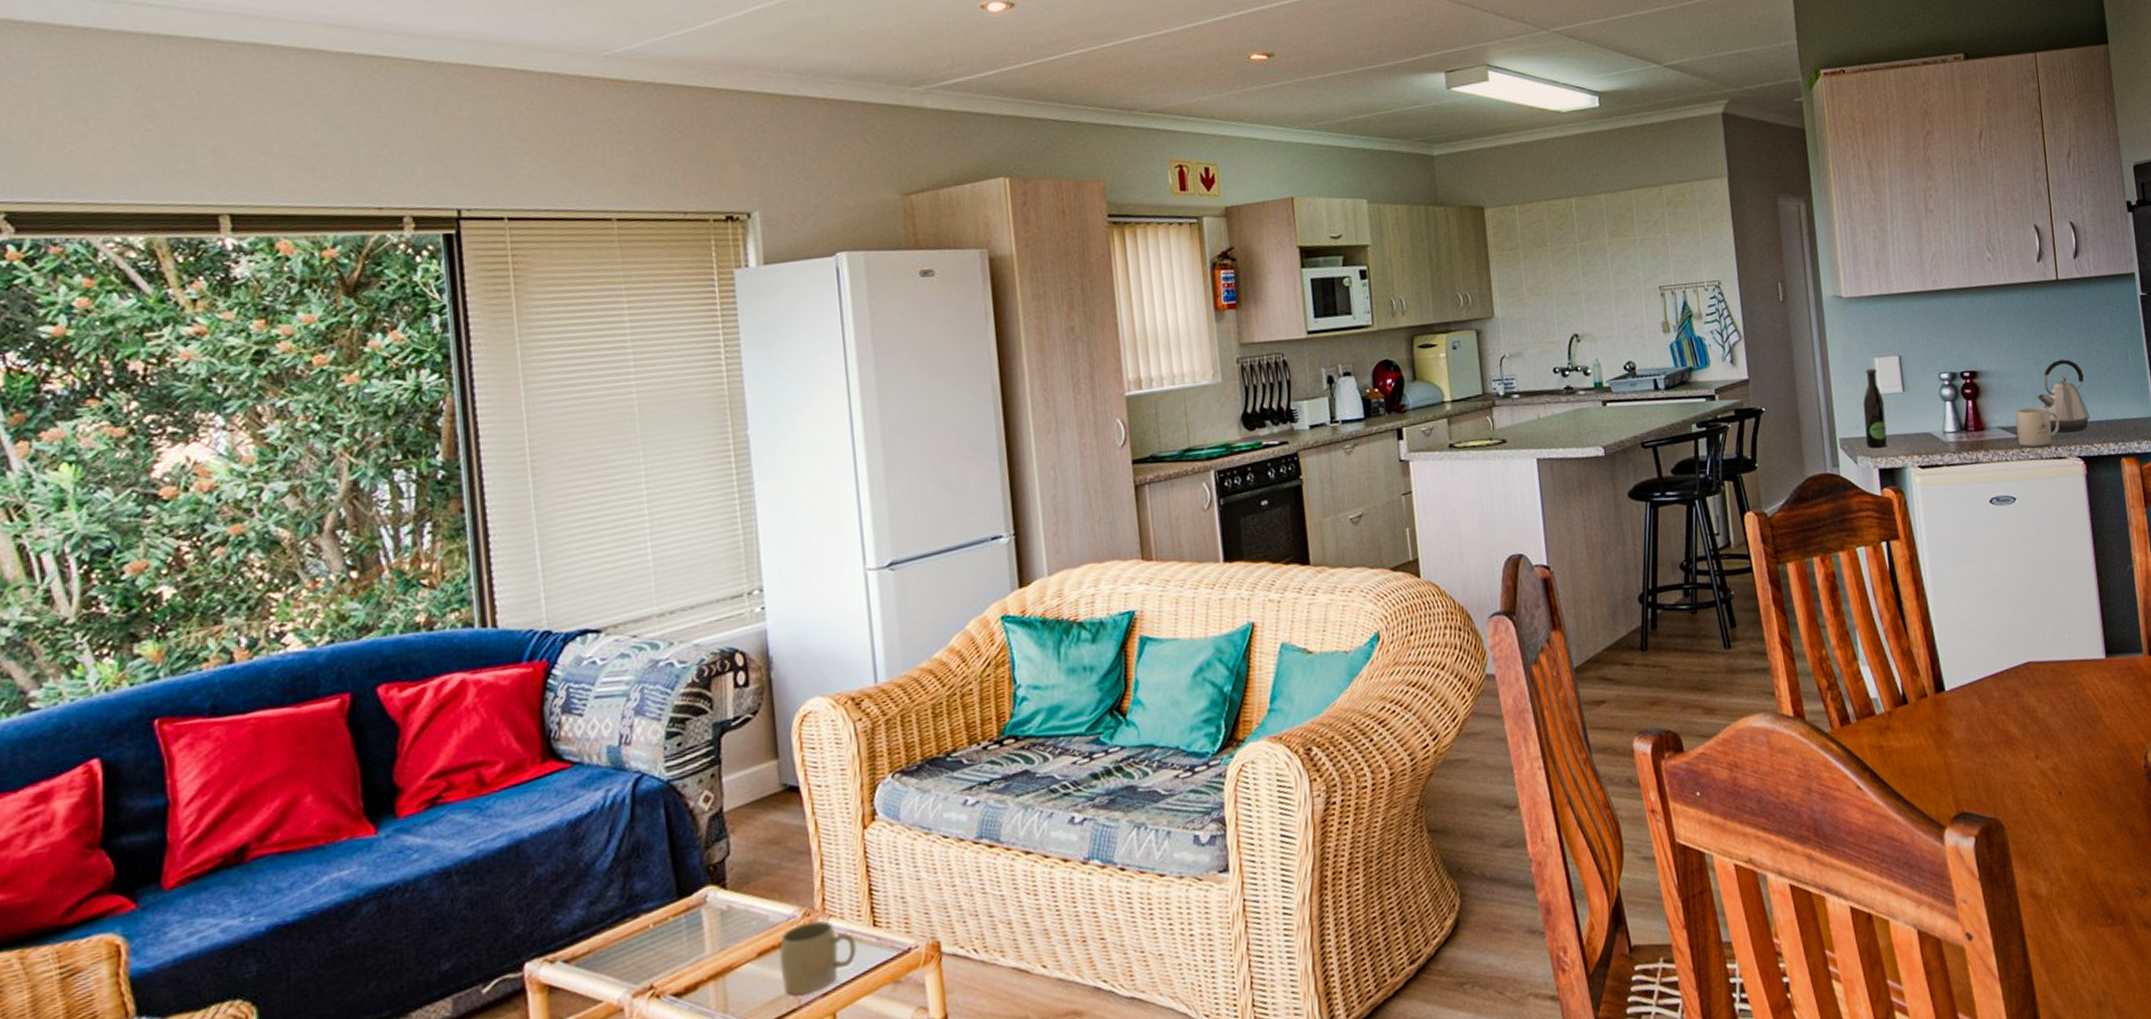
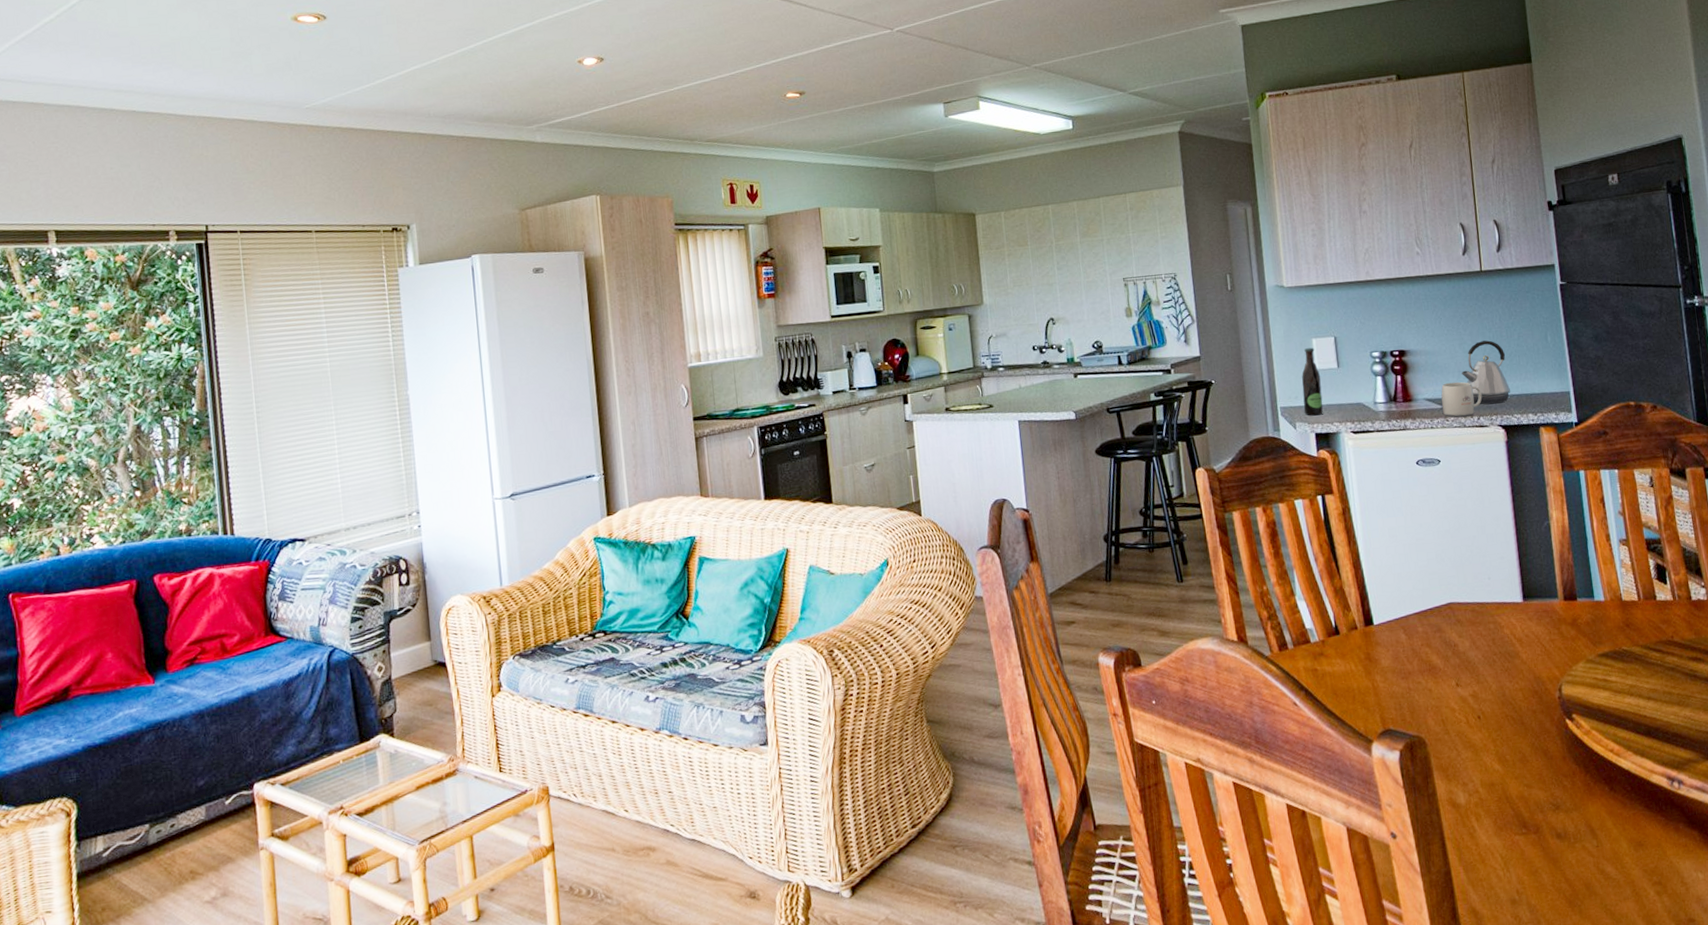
mug: present [779,920,857,995] -> none [431,765,488,821]

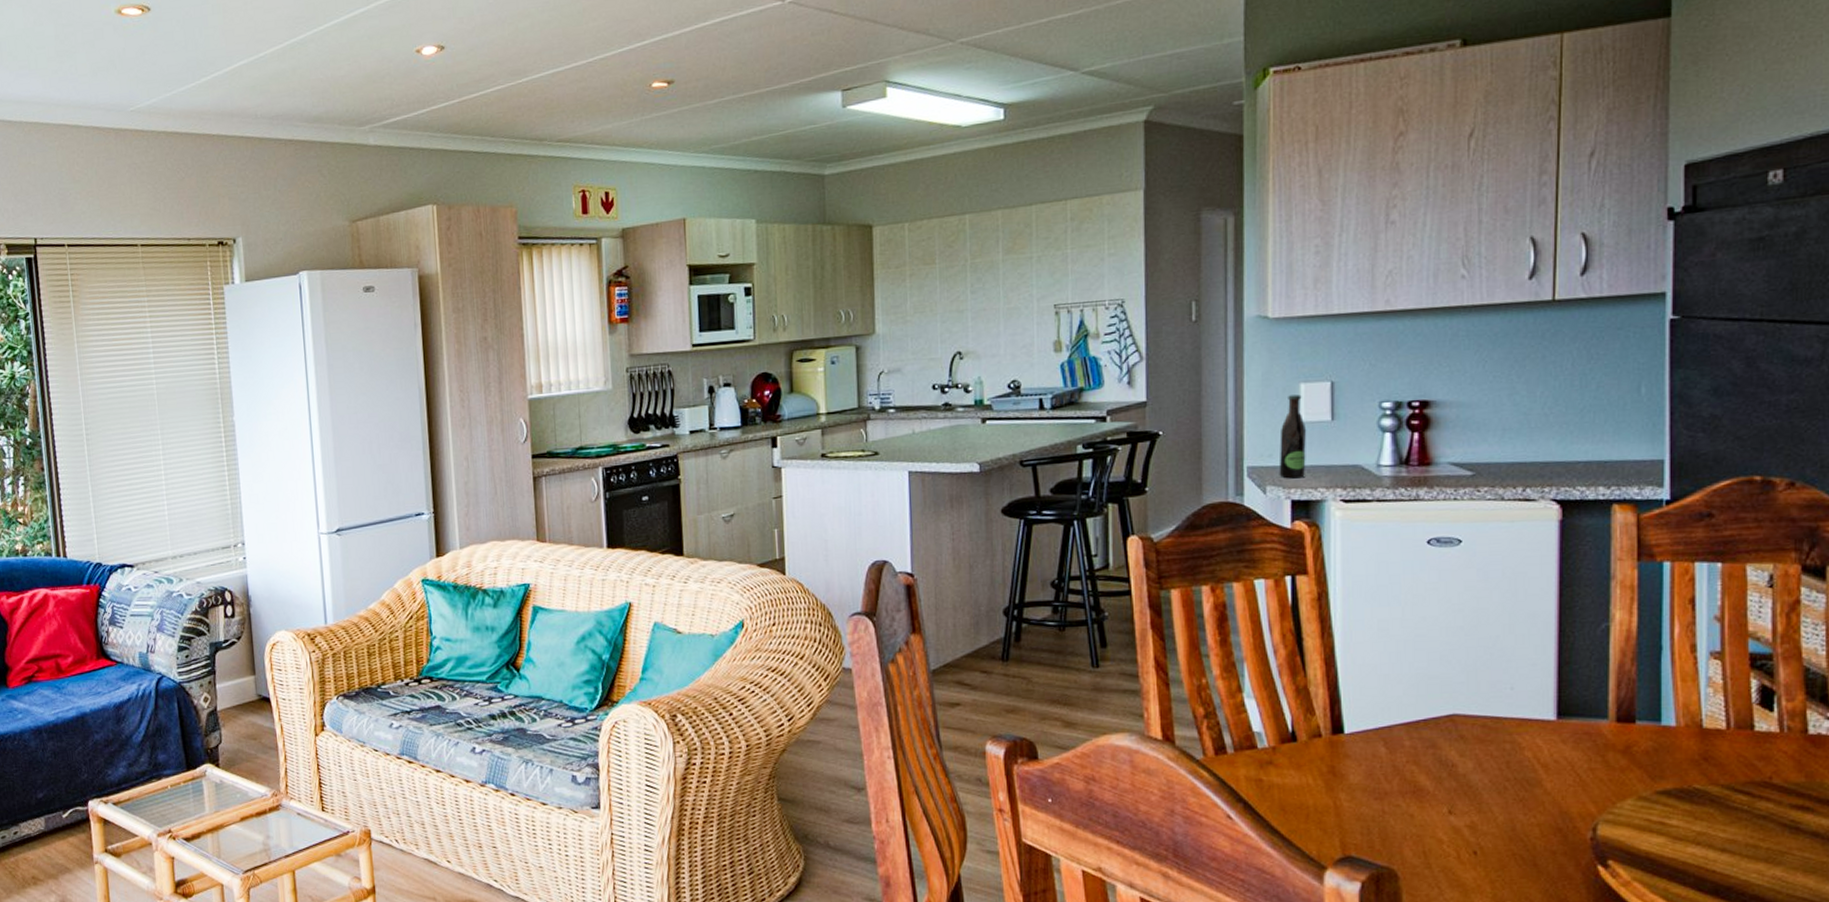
mug: present [1441,381,1482,418] -> none [1474,442,1533,489]
kettle: present [1461,340,1510,405] -> none [1506,390,1575,473]

